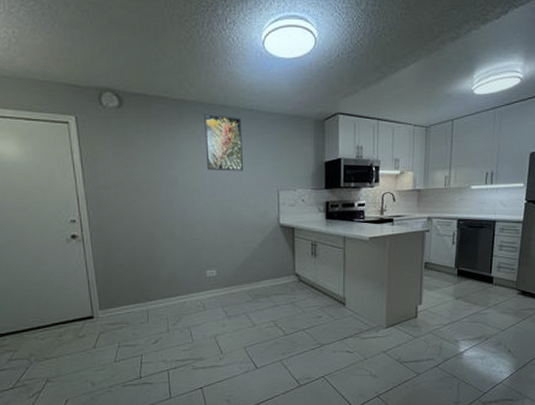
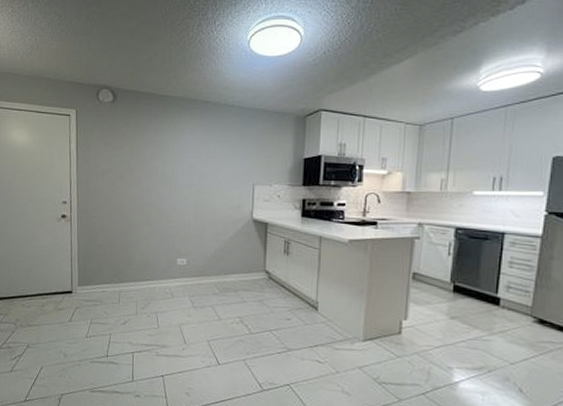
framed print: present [204,114,244,171] -> none [186,109,222,164]

